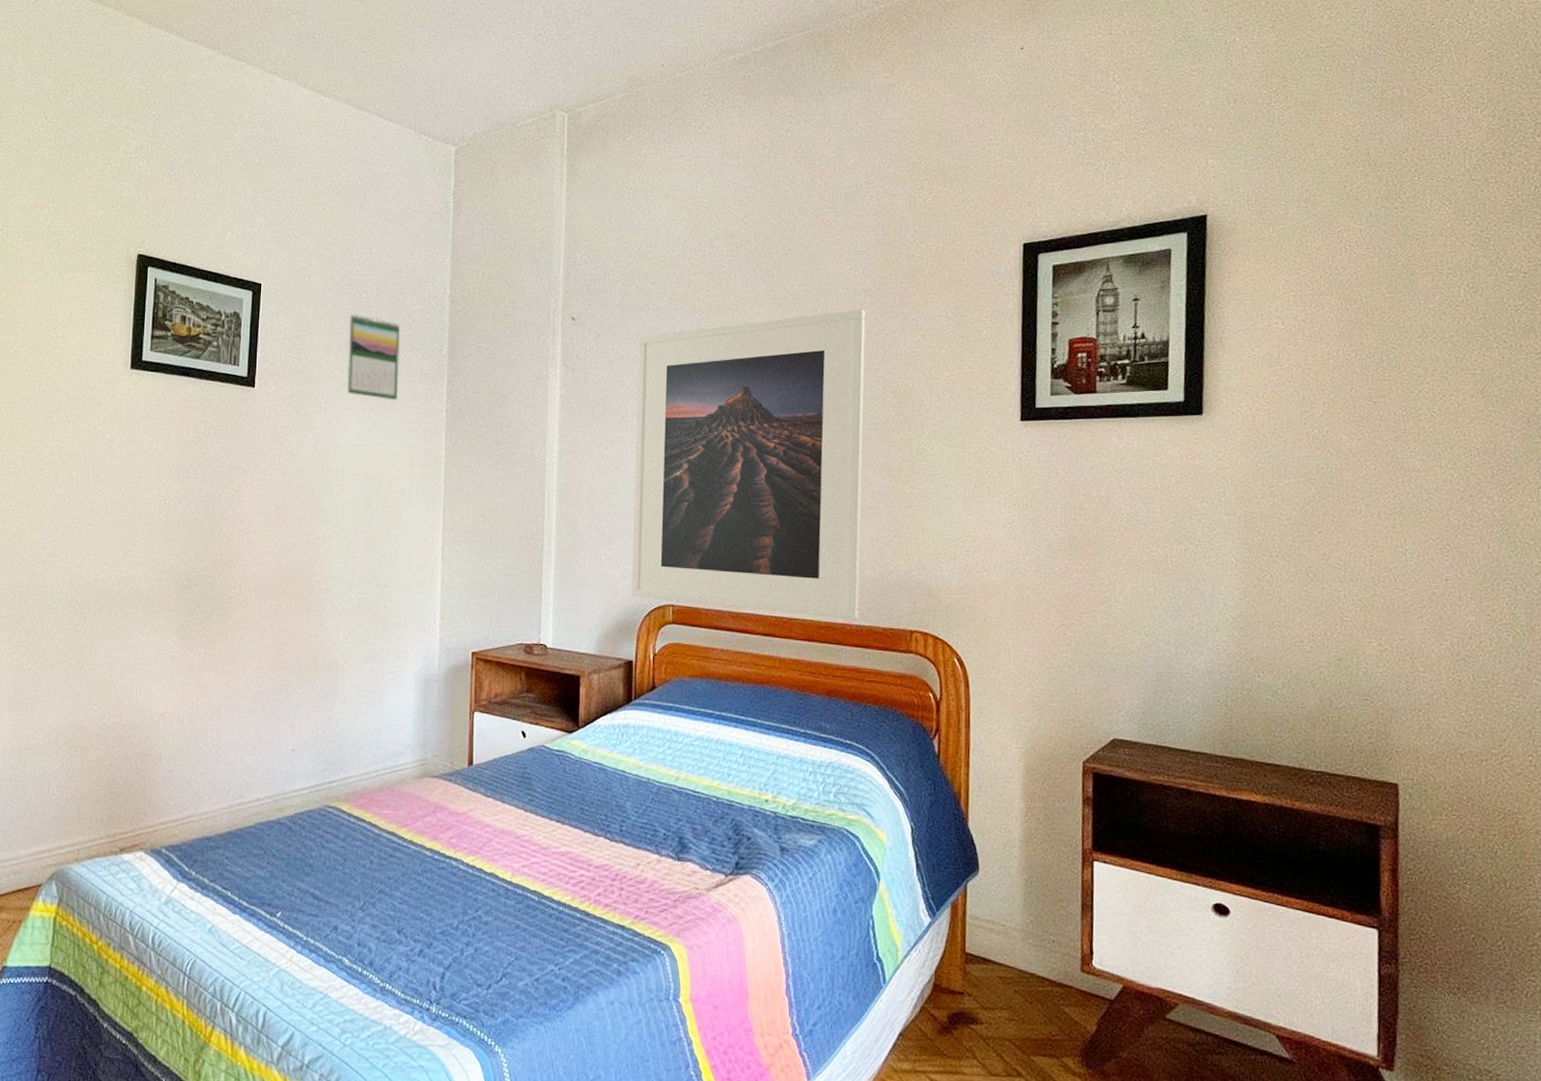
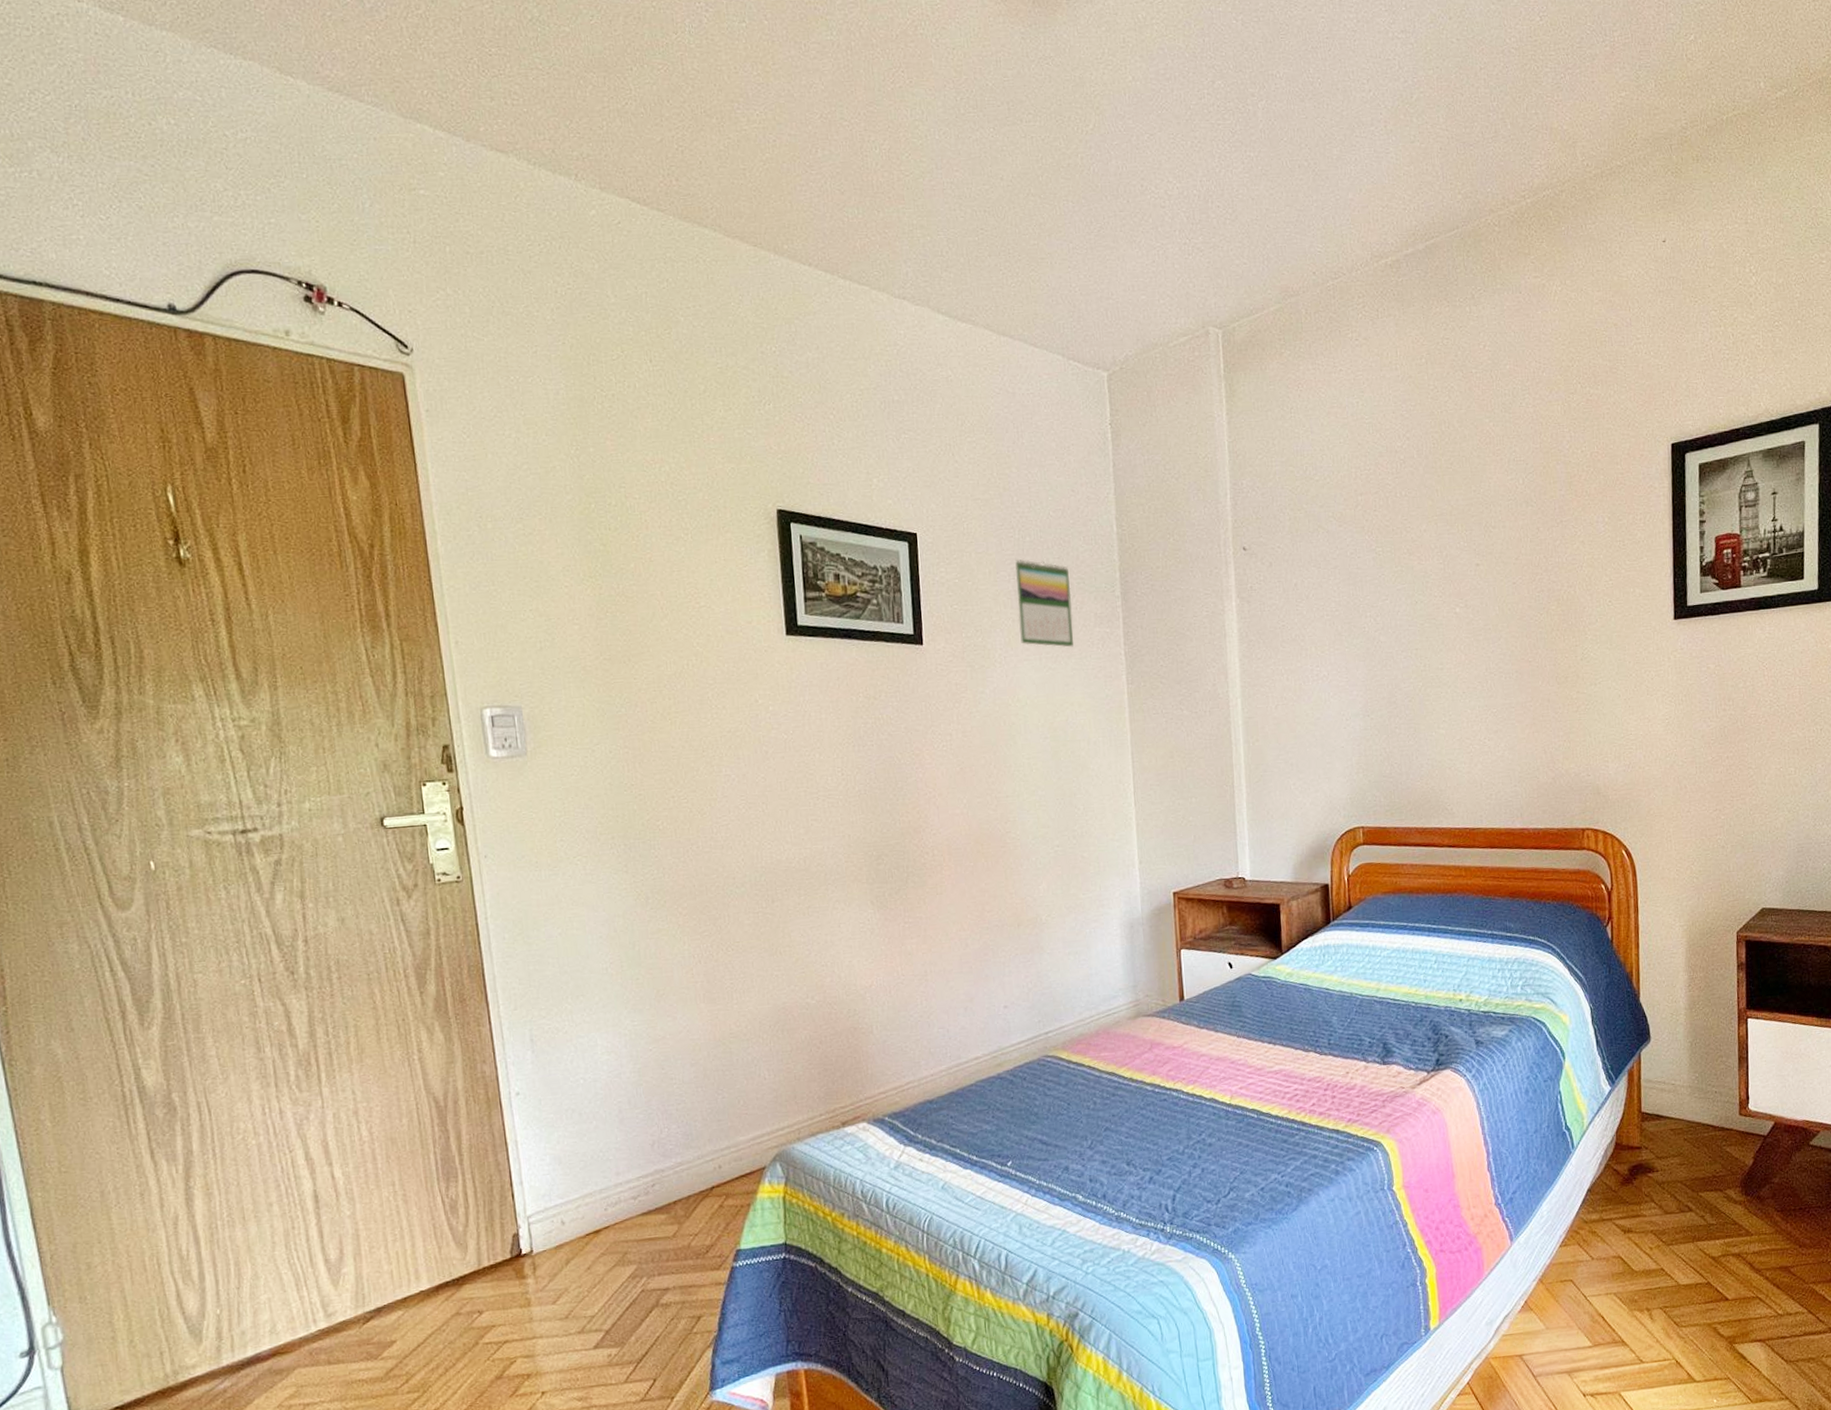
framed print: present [632,309,866,619] -> none [1310,520,1535,824]

